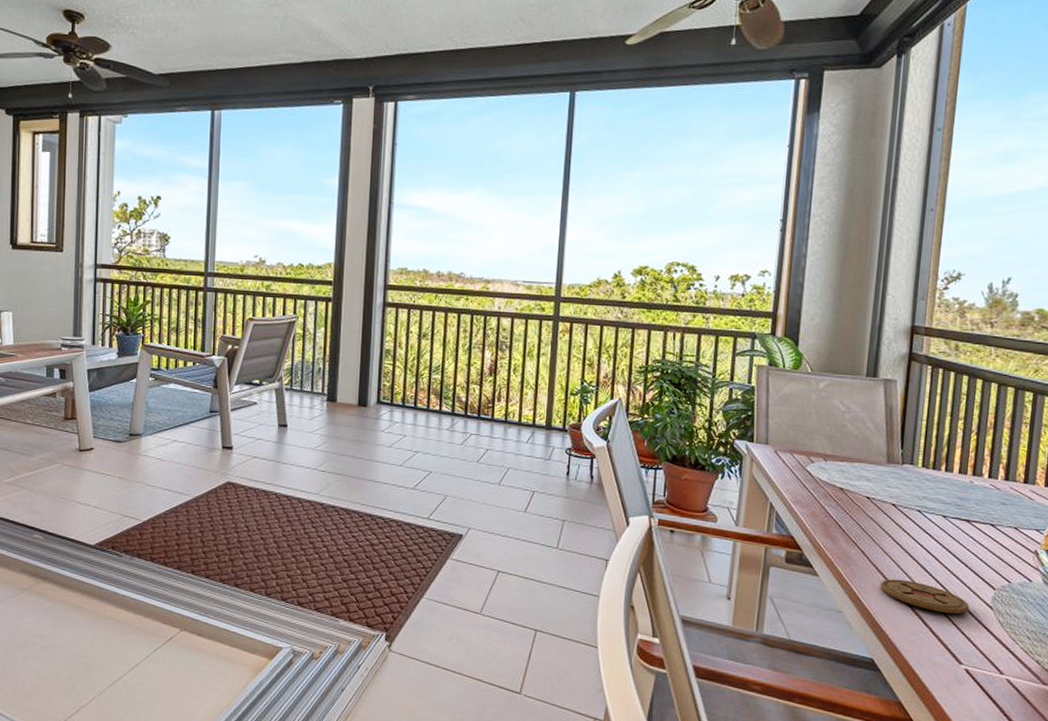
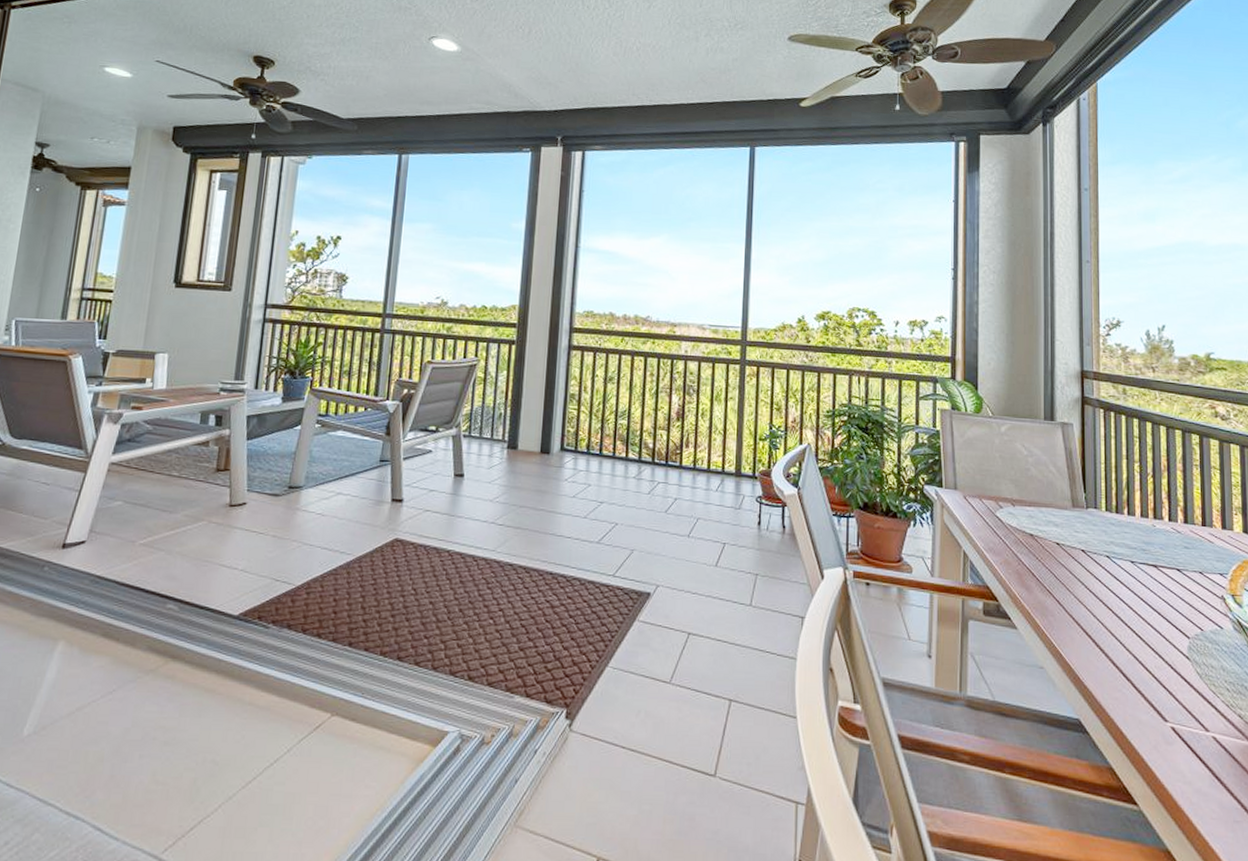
coaster: present [880,579,970,614] -> none [1079,630,1168,667]

